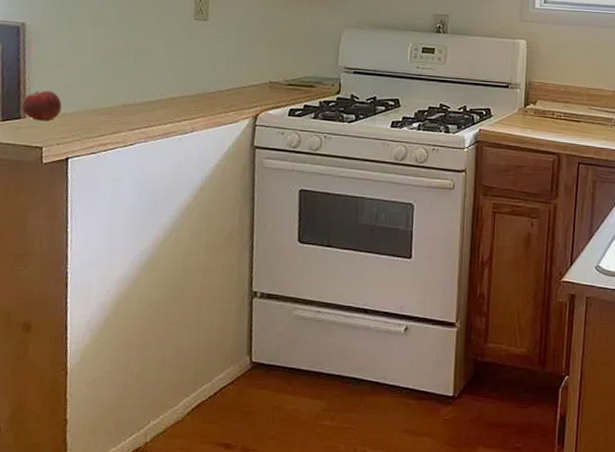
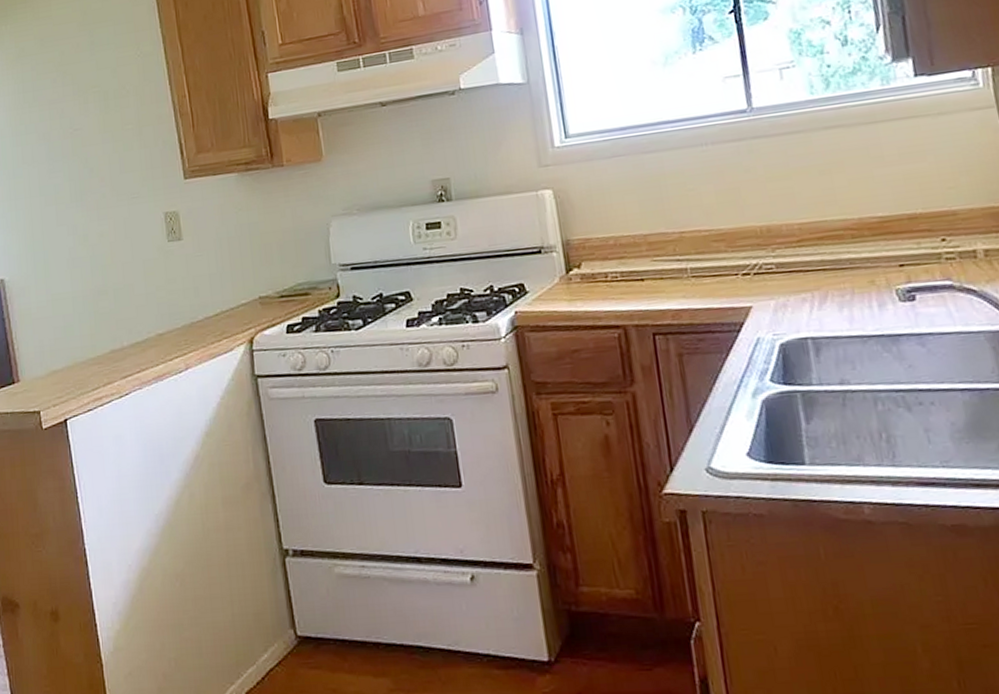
fruit: present [21,90,62,121] -> none [13,347,52,383]

